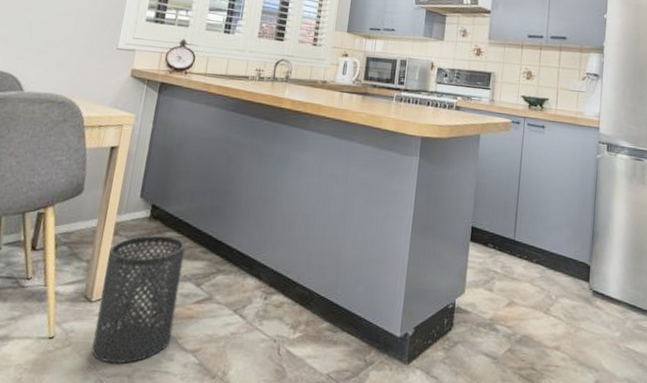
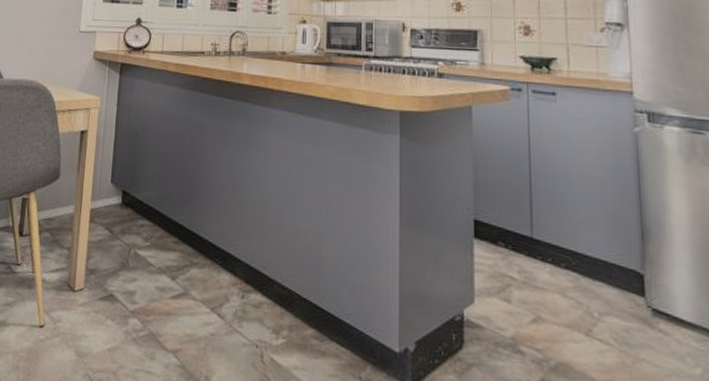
trash can: present [91,235,186,364] -> none [78,223,158,360]

